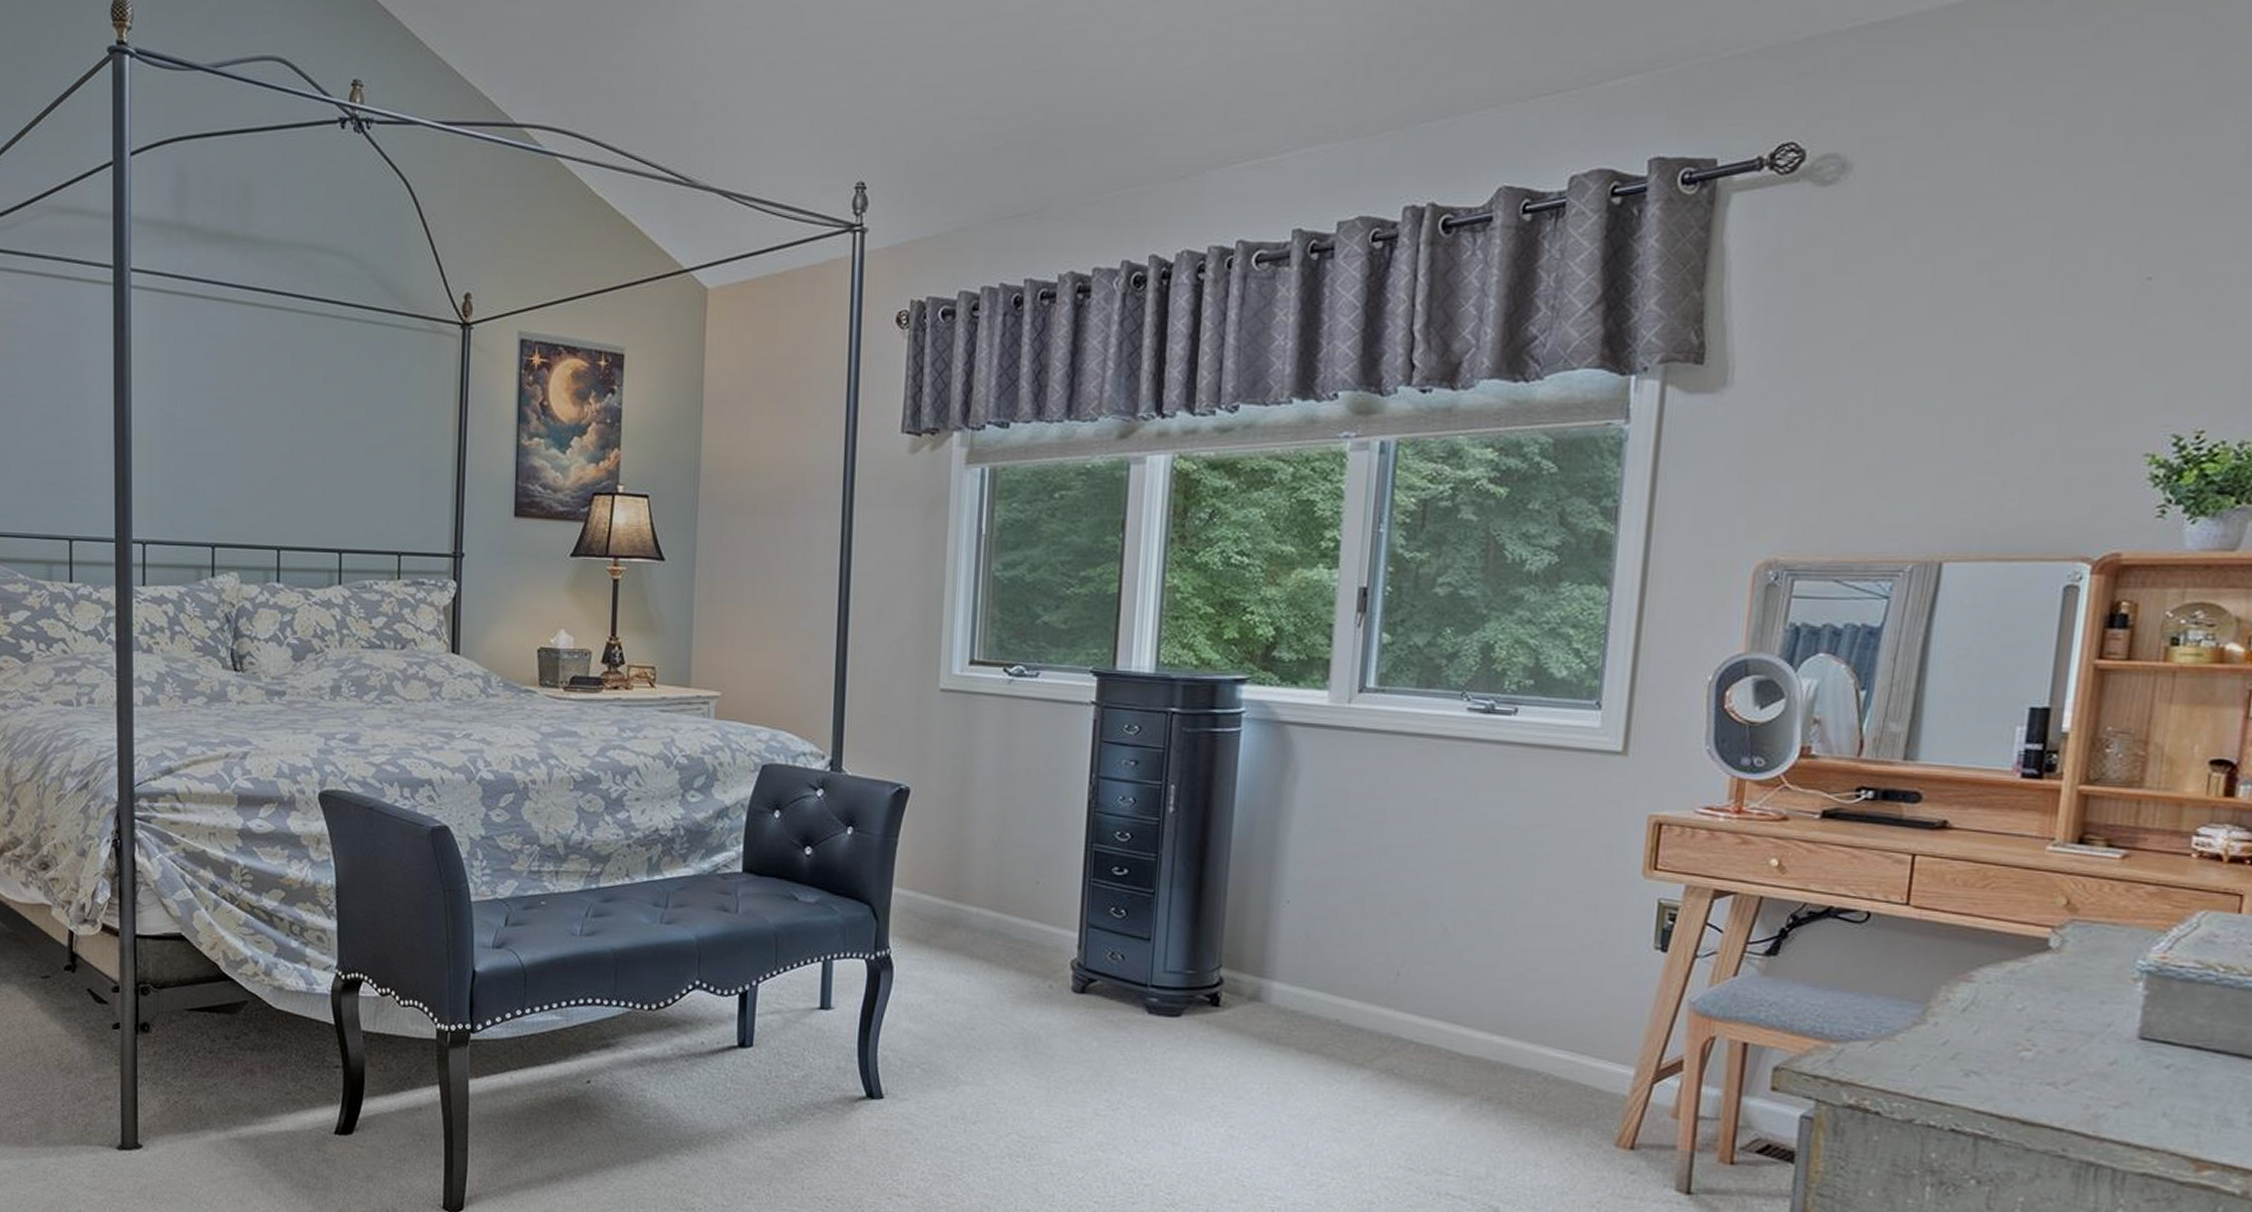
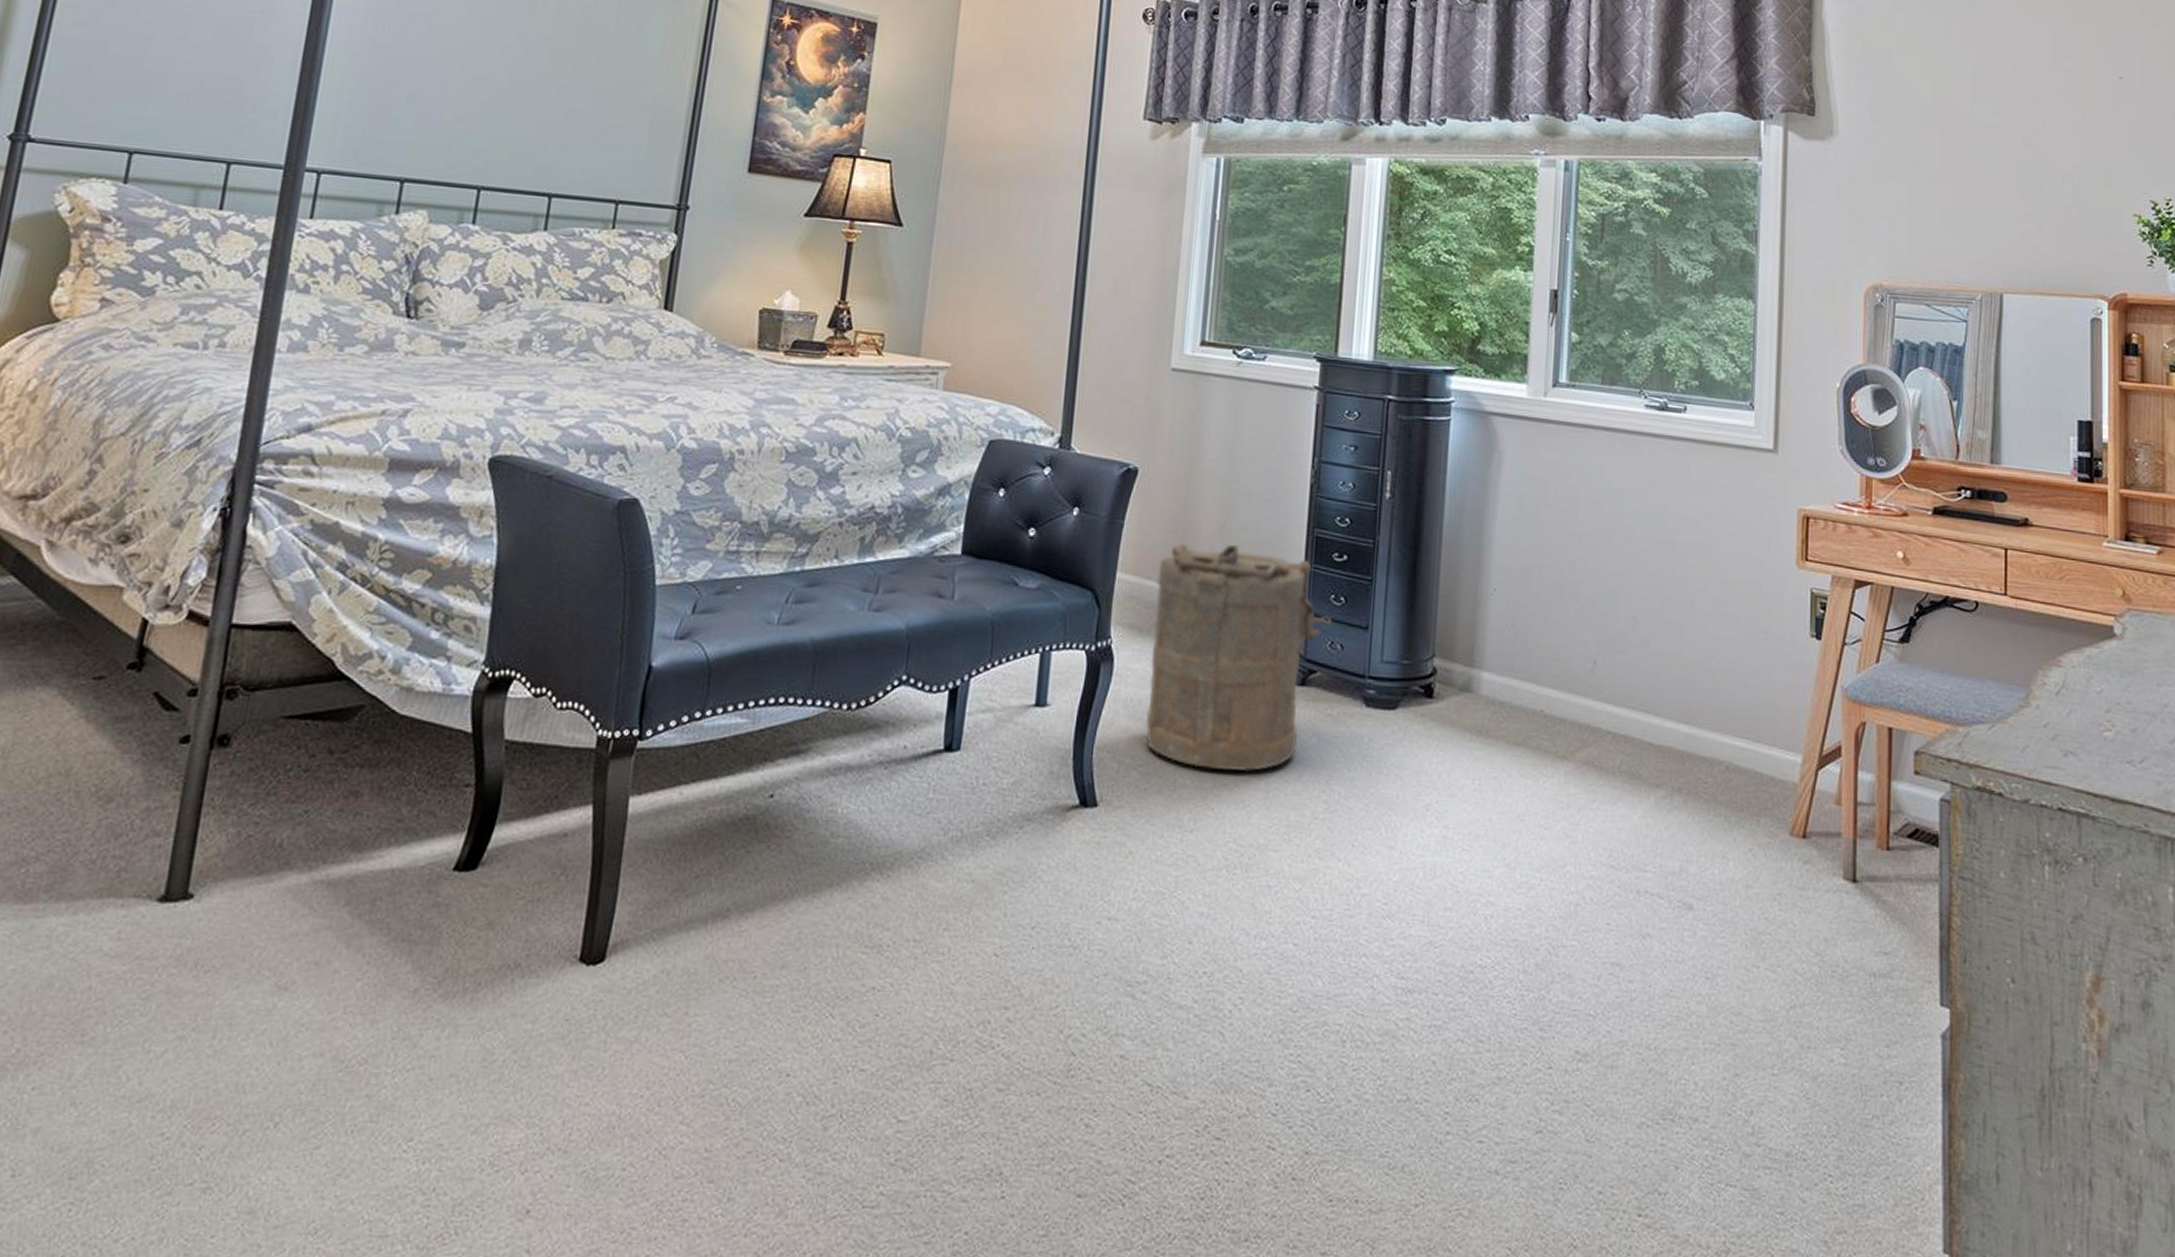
laundry hamper: none [926,859,1112,1072] -> present [1145,543,1331,772]

